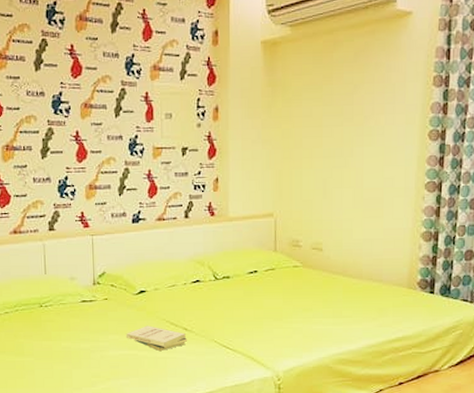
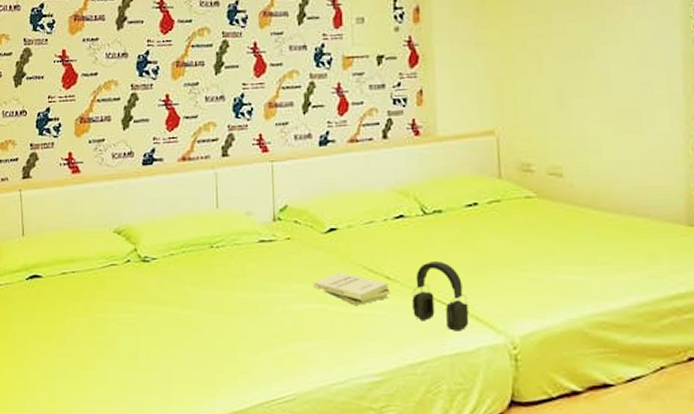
headphones: none [204,316,247,369] -> present [412,261,469,331]

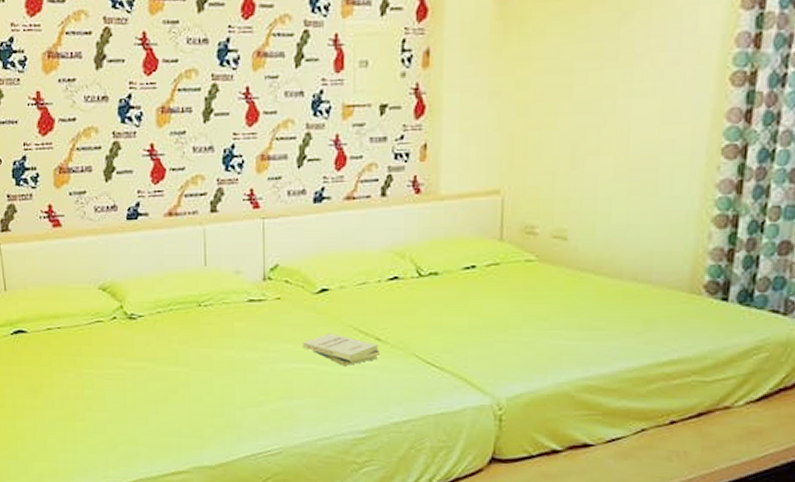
headphones: present [412,261,469,331] -> none [401,324,458,392]

